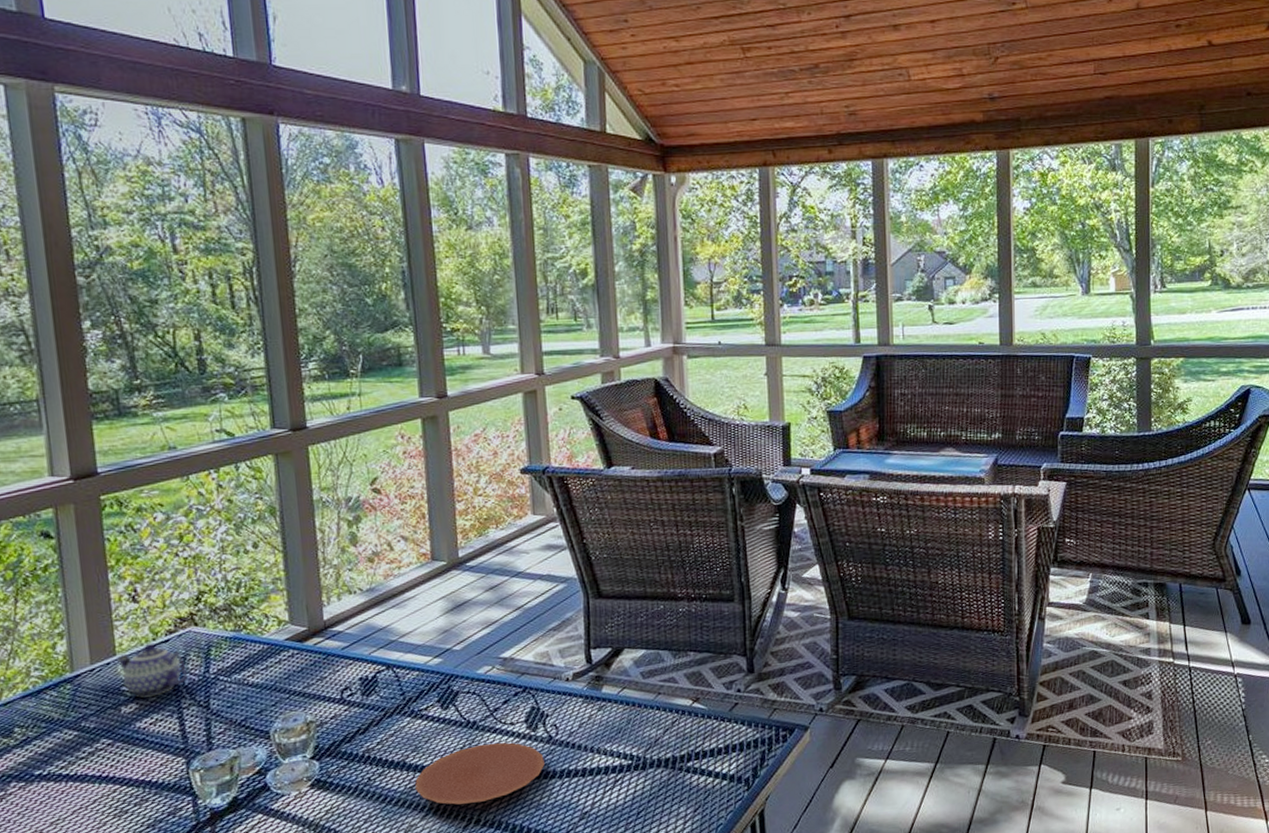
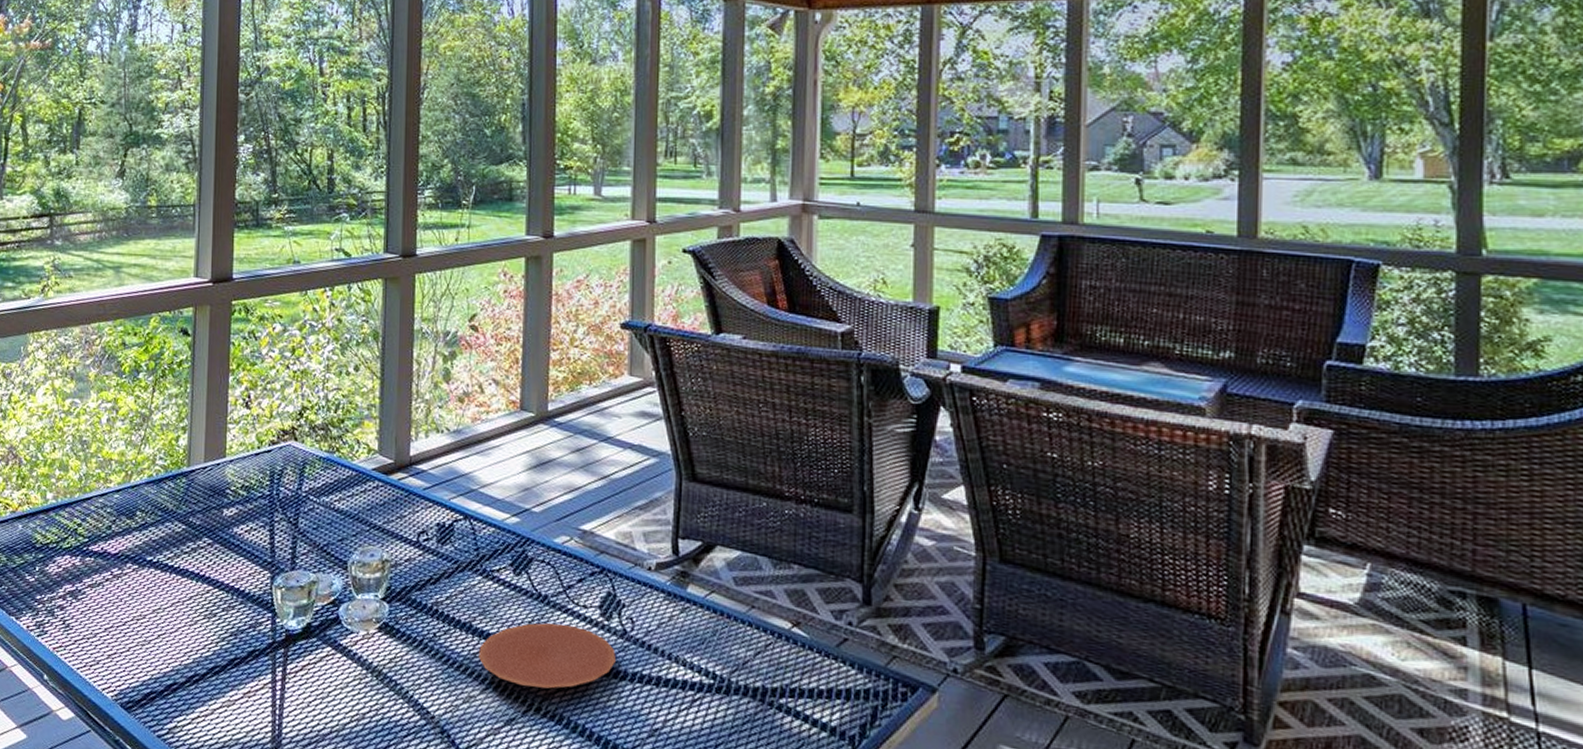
teapot: present [117,643,189,698] -> none [226,450,283,504]

